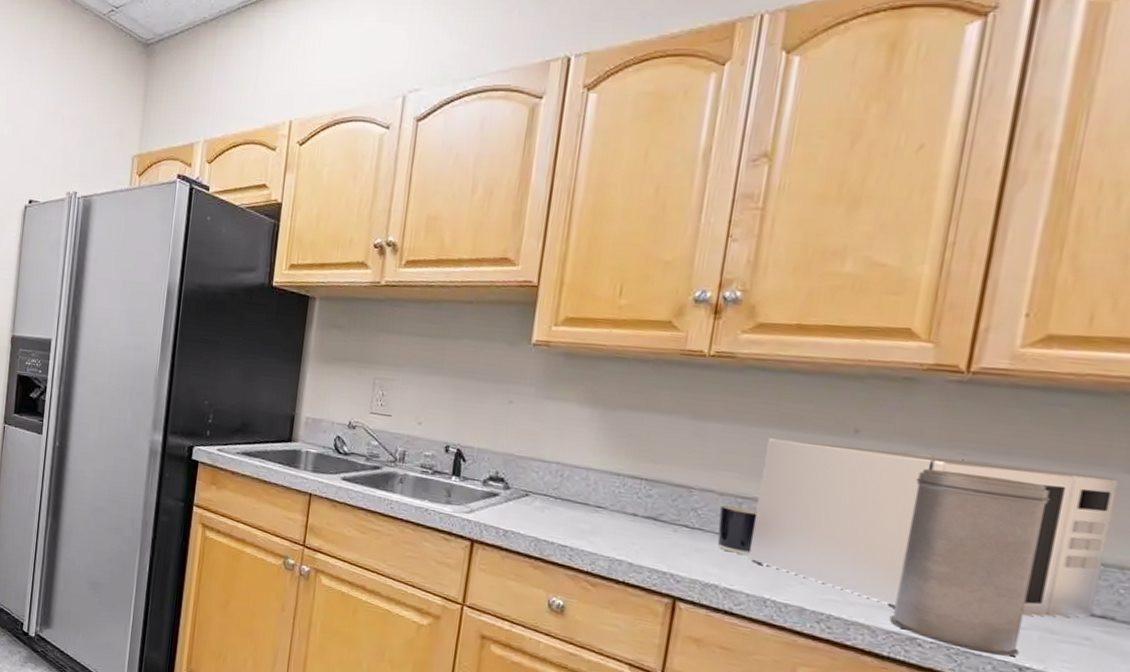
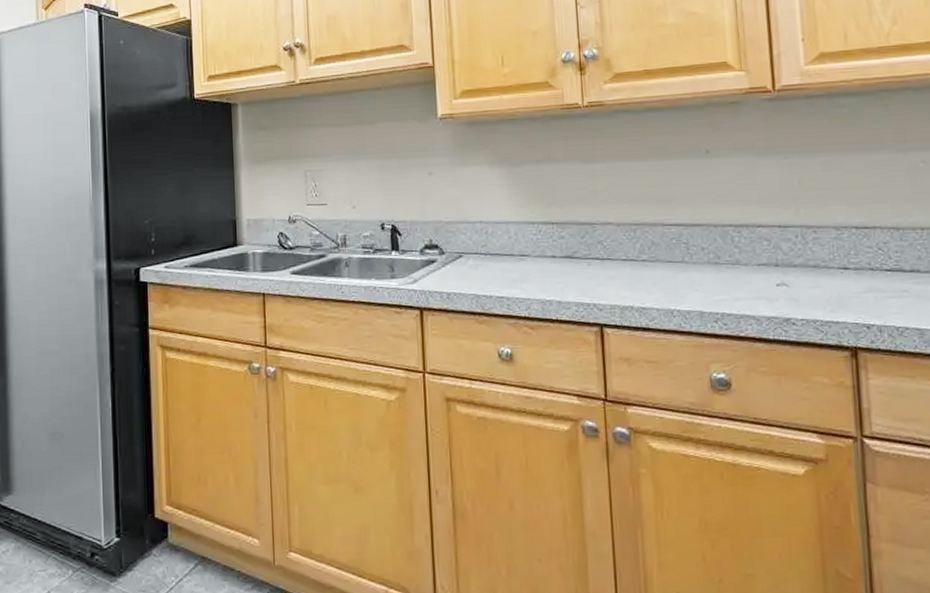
mug: present [717,505,758,555] -> none [619,233,652,275]
microwave: present [748,438,1120,618] -> none [644,158,904,296]
canister: present [889,469,1051,657] -> none [759,171,864,321]

